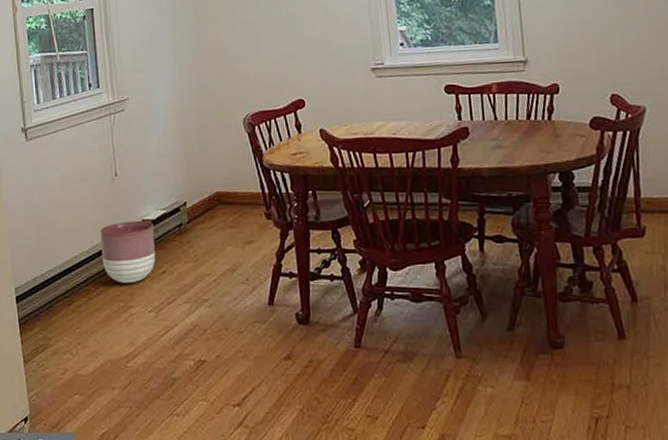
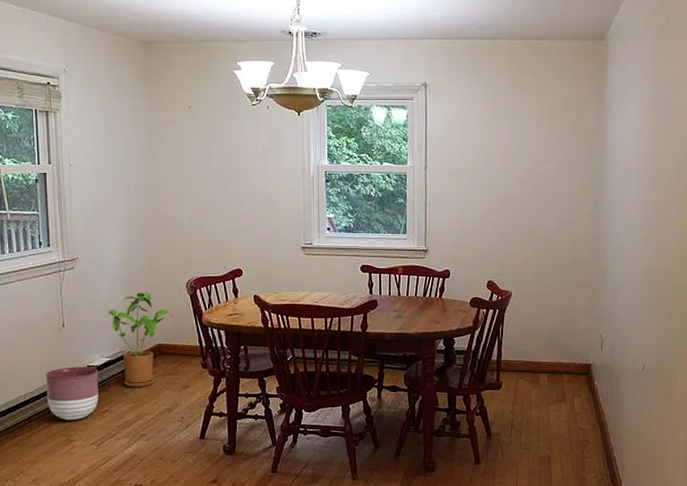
house plant: none [161,133,230,244] -> present [108,293,173,388]

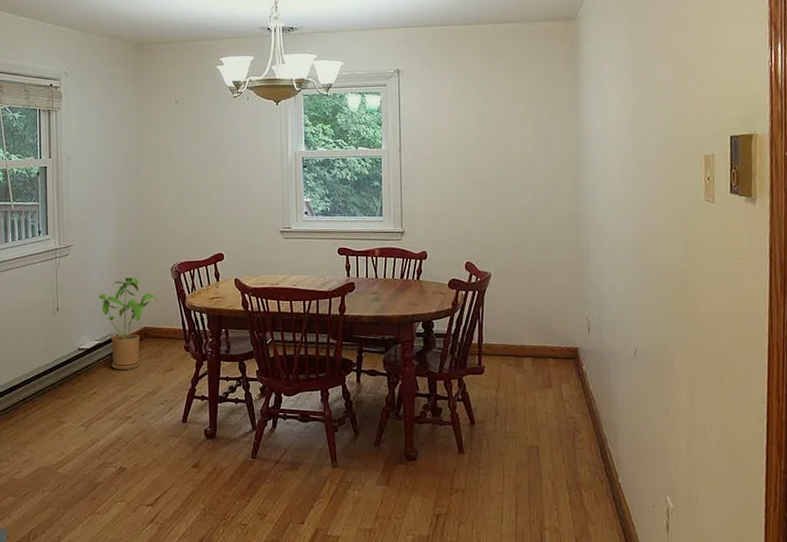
planter: present [46,366,99,420] -> none [40,349,88,402]

